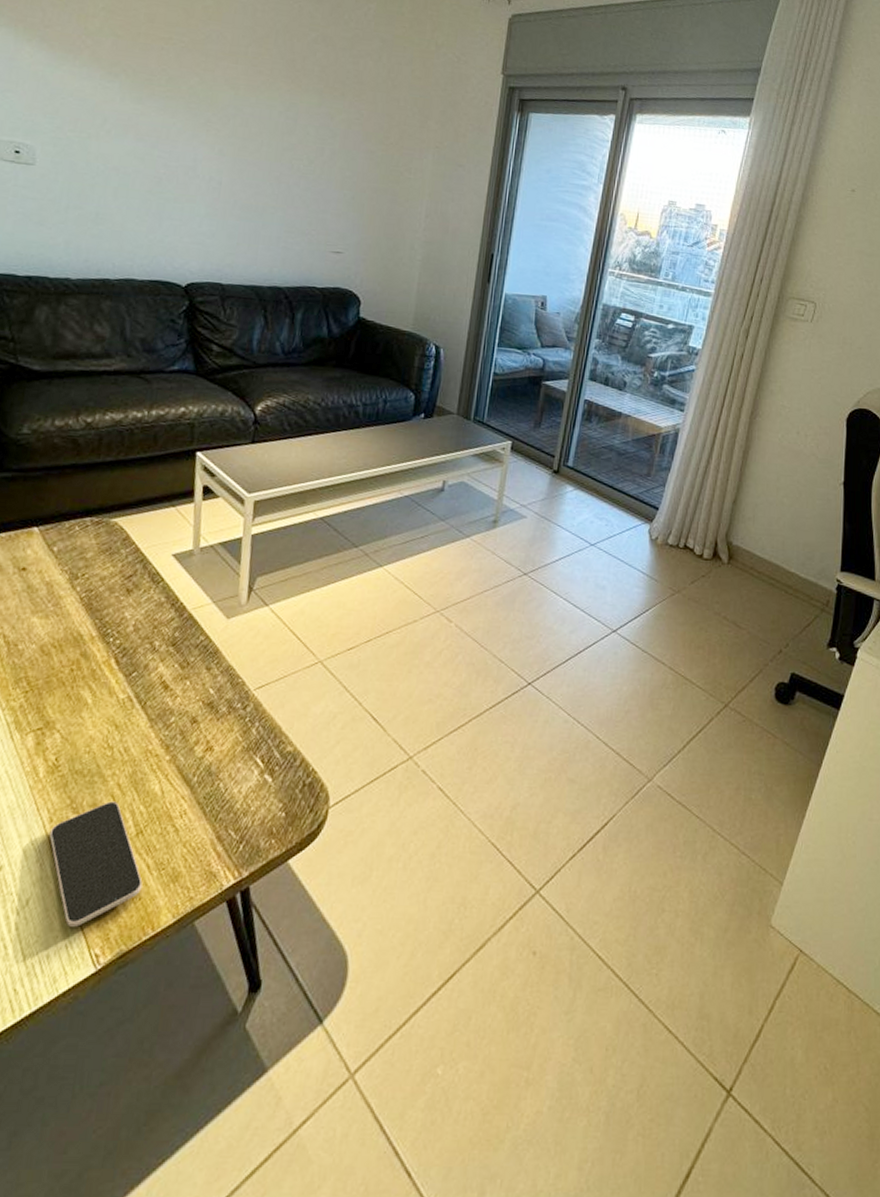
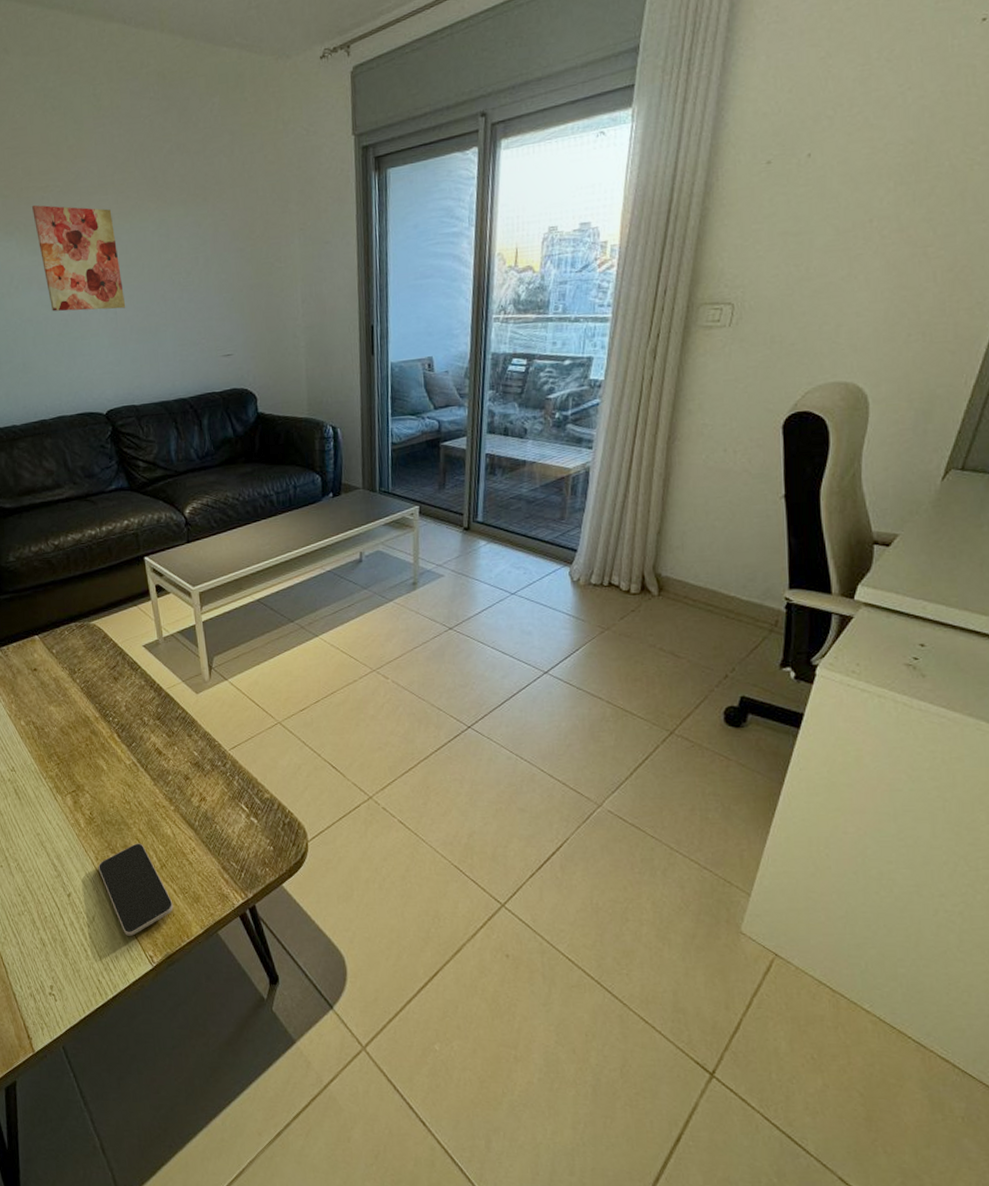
wall art: none [145,52,238,181] -> present [32,204,126,312]

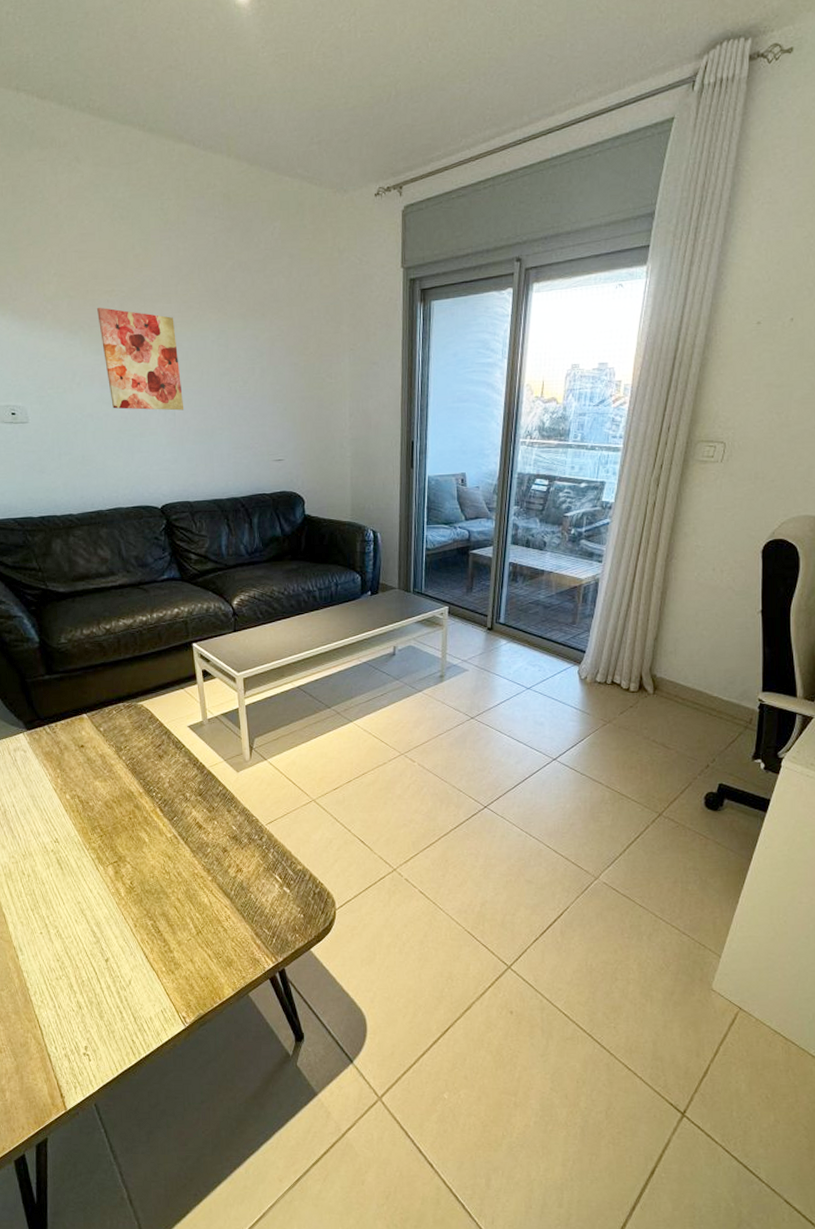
smartphone: present [98,843,174,936] -> none [136,911,207,998]

